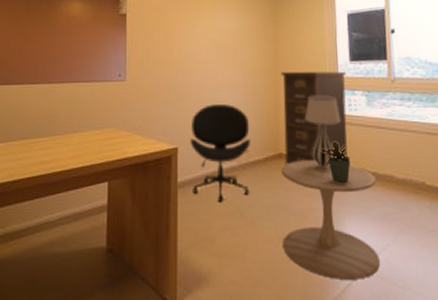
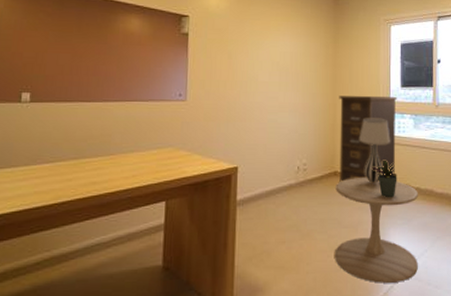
office chair: present [190,104,251,202] -> none [250,125,309,218]

